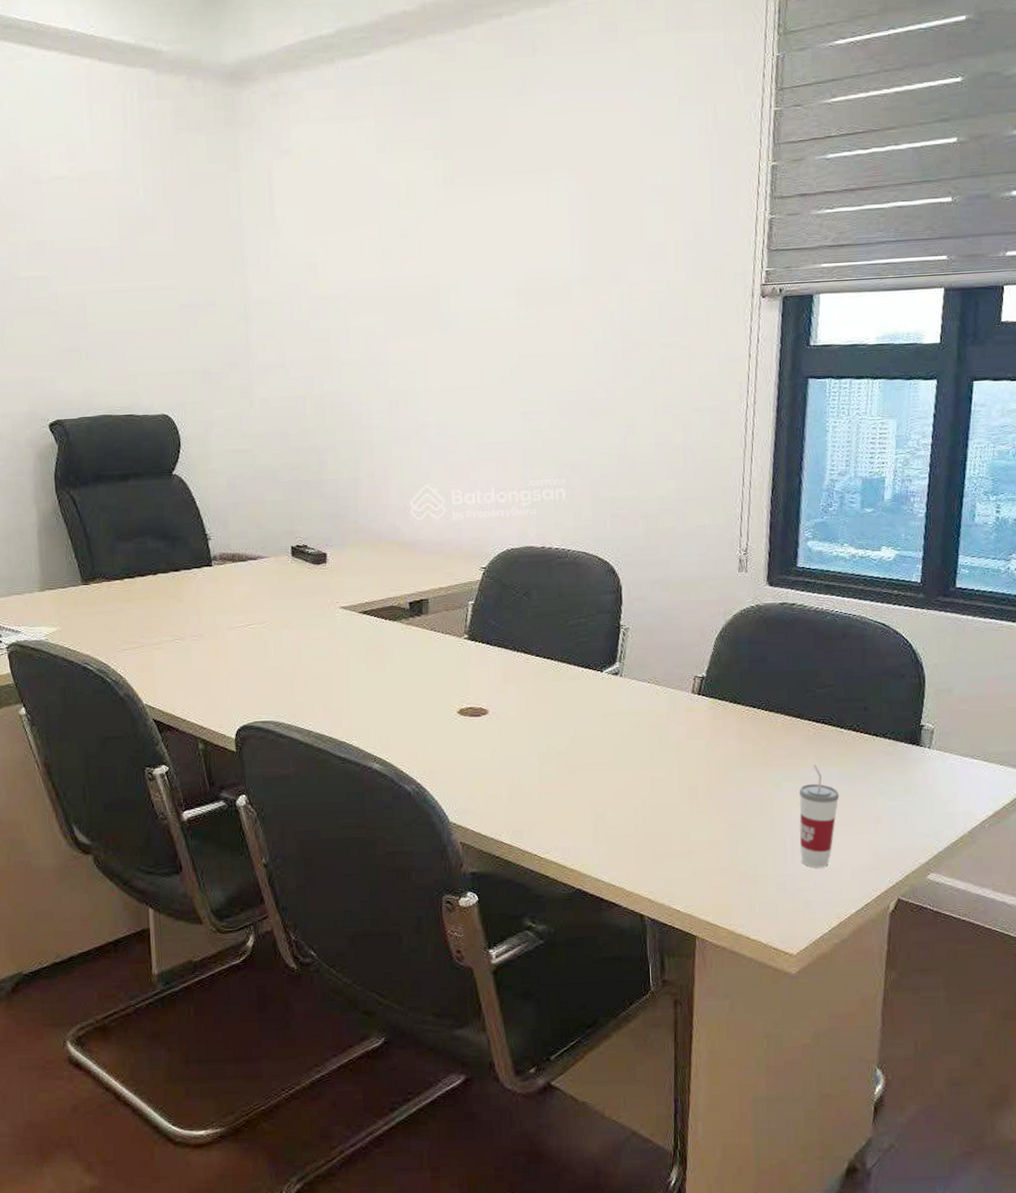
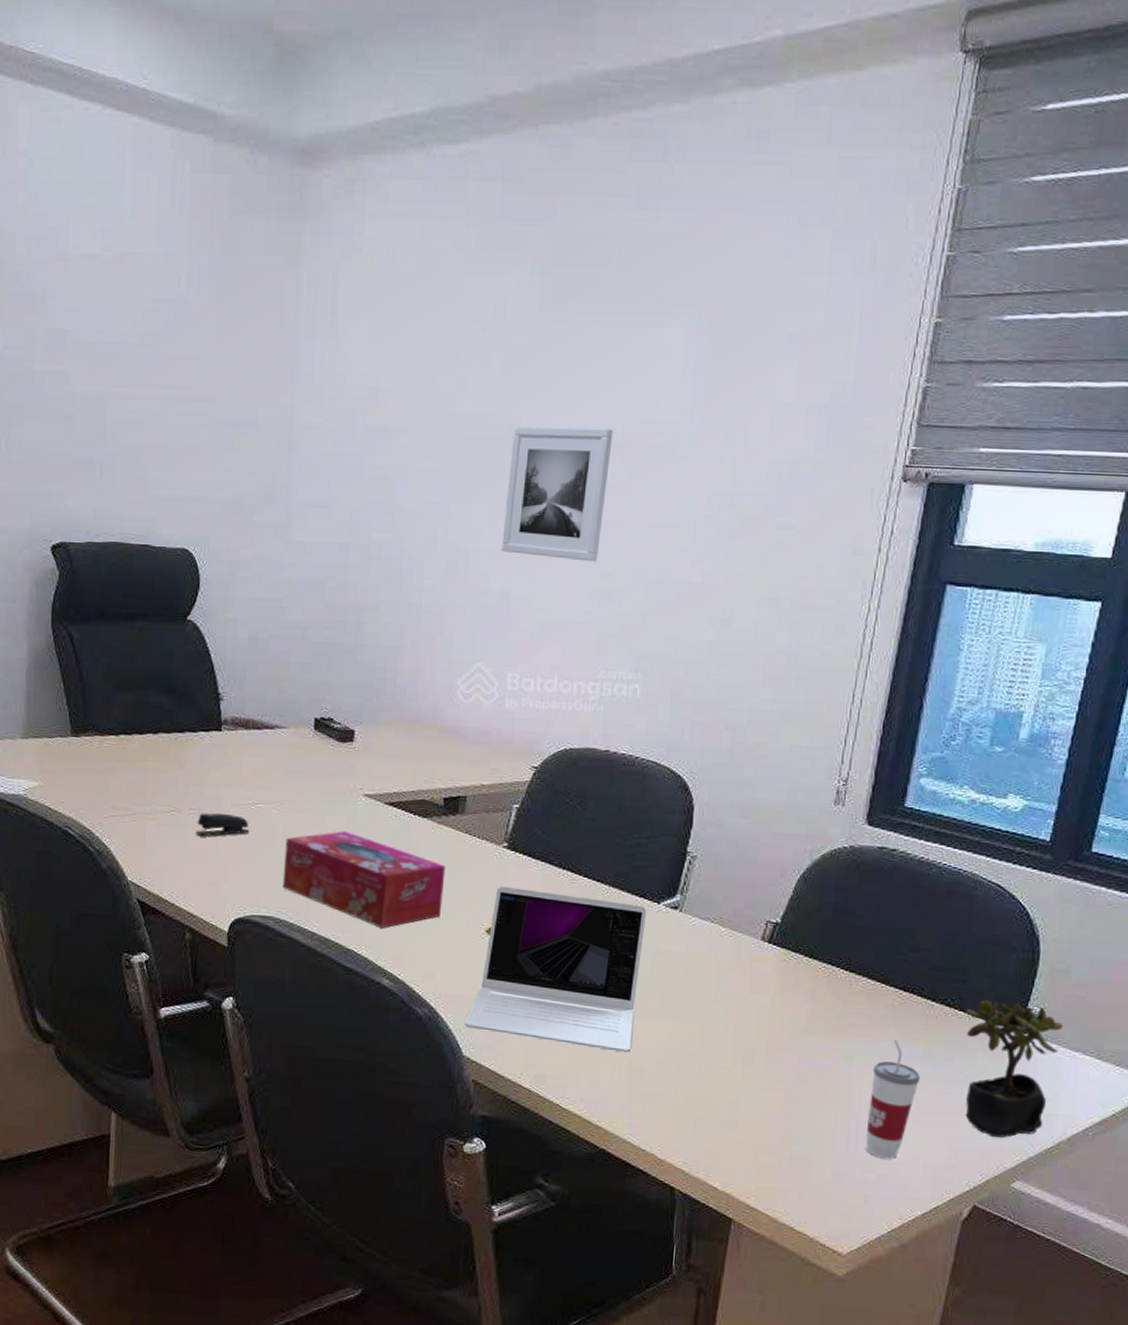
stapler: none [198,636,246,659] -> present [195,813,250,837]
tissue box: none [277,640,418,720] -> present [282,831,446,929]
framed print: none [434,278,518,390] -> present [501,426,613,562]
laptop: none [448,672,593,803] -> present [465,886,647,1053]
succulent plant: none [869,721,952,839] -> present [965,1000,1063,1139]

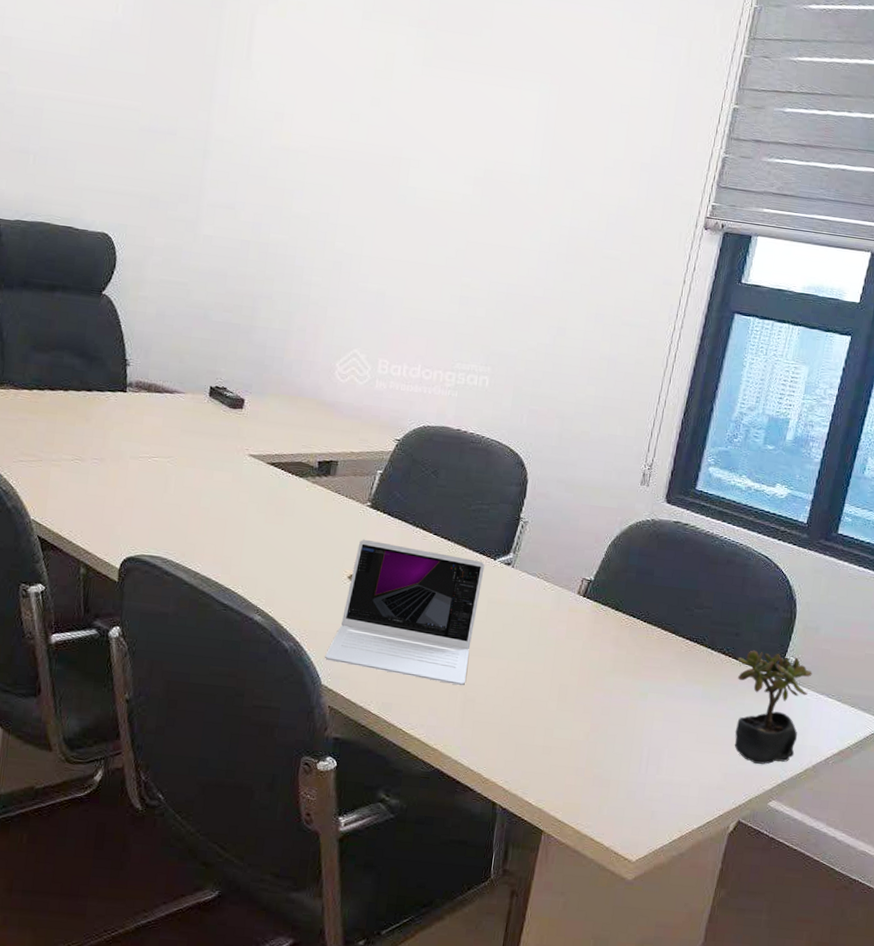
stapler: present [195,813,250,837] -> none [96,463,146,484]
tissue box: present [282,831,446,929] -> none [171,485,317,571]
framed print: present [501,426,613,562] -> none [379,157,477,273]
cup: present [865,1039,921,1159] -> none [654,680,701,781]

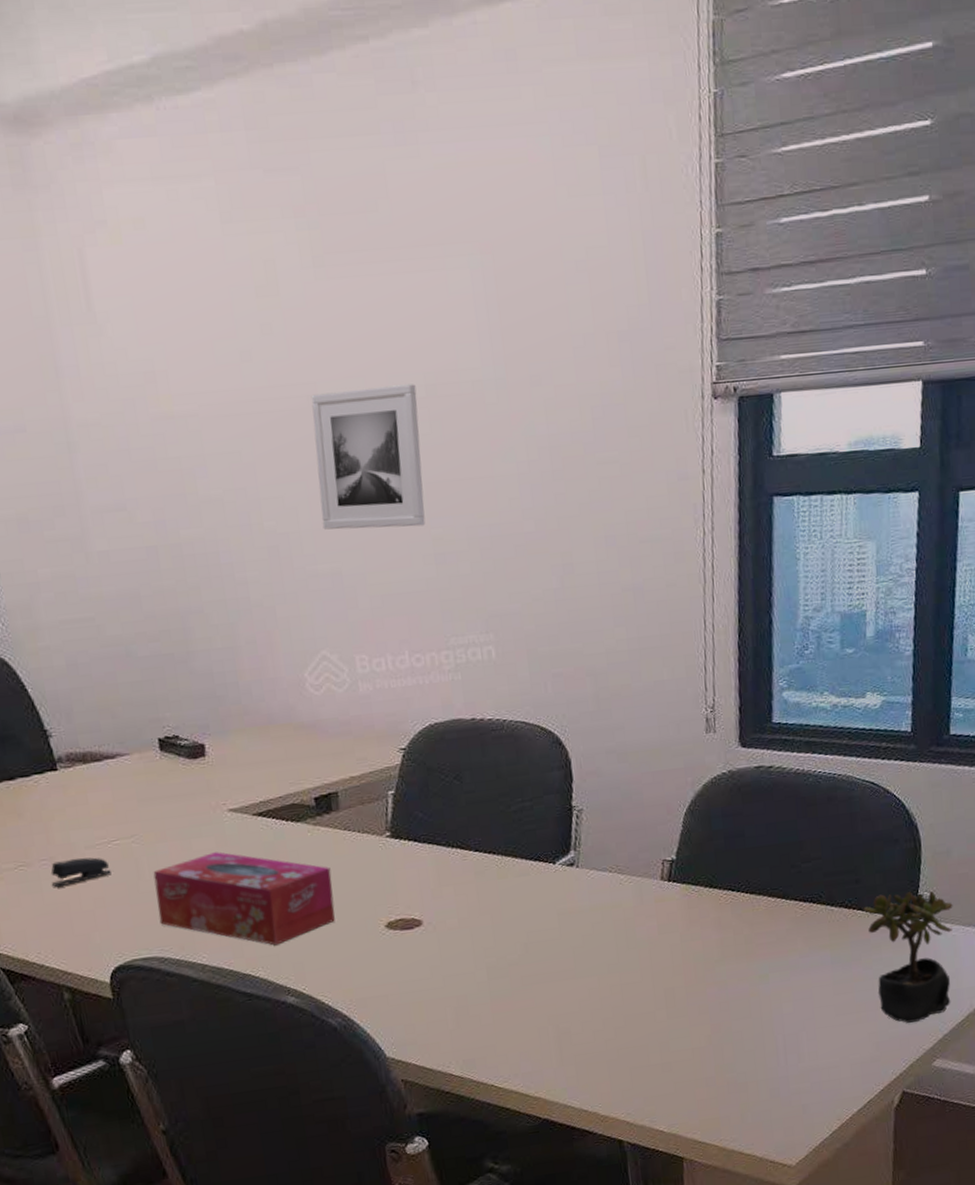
stapler: none [96,463,146,484] -> present [50,857,113,888]
tissue box: none [171,485,317,571] -> present [153,851,335,946]
laptop: present [325,539,485,686] -> none [382,869,554,1029]
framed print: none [379,157,477,273] -> present [311,384,426,530]

